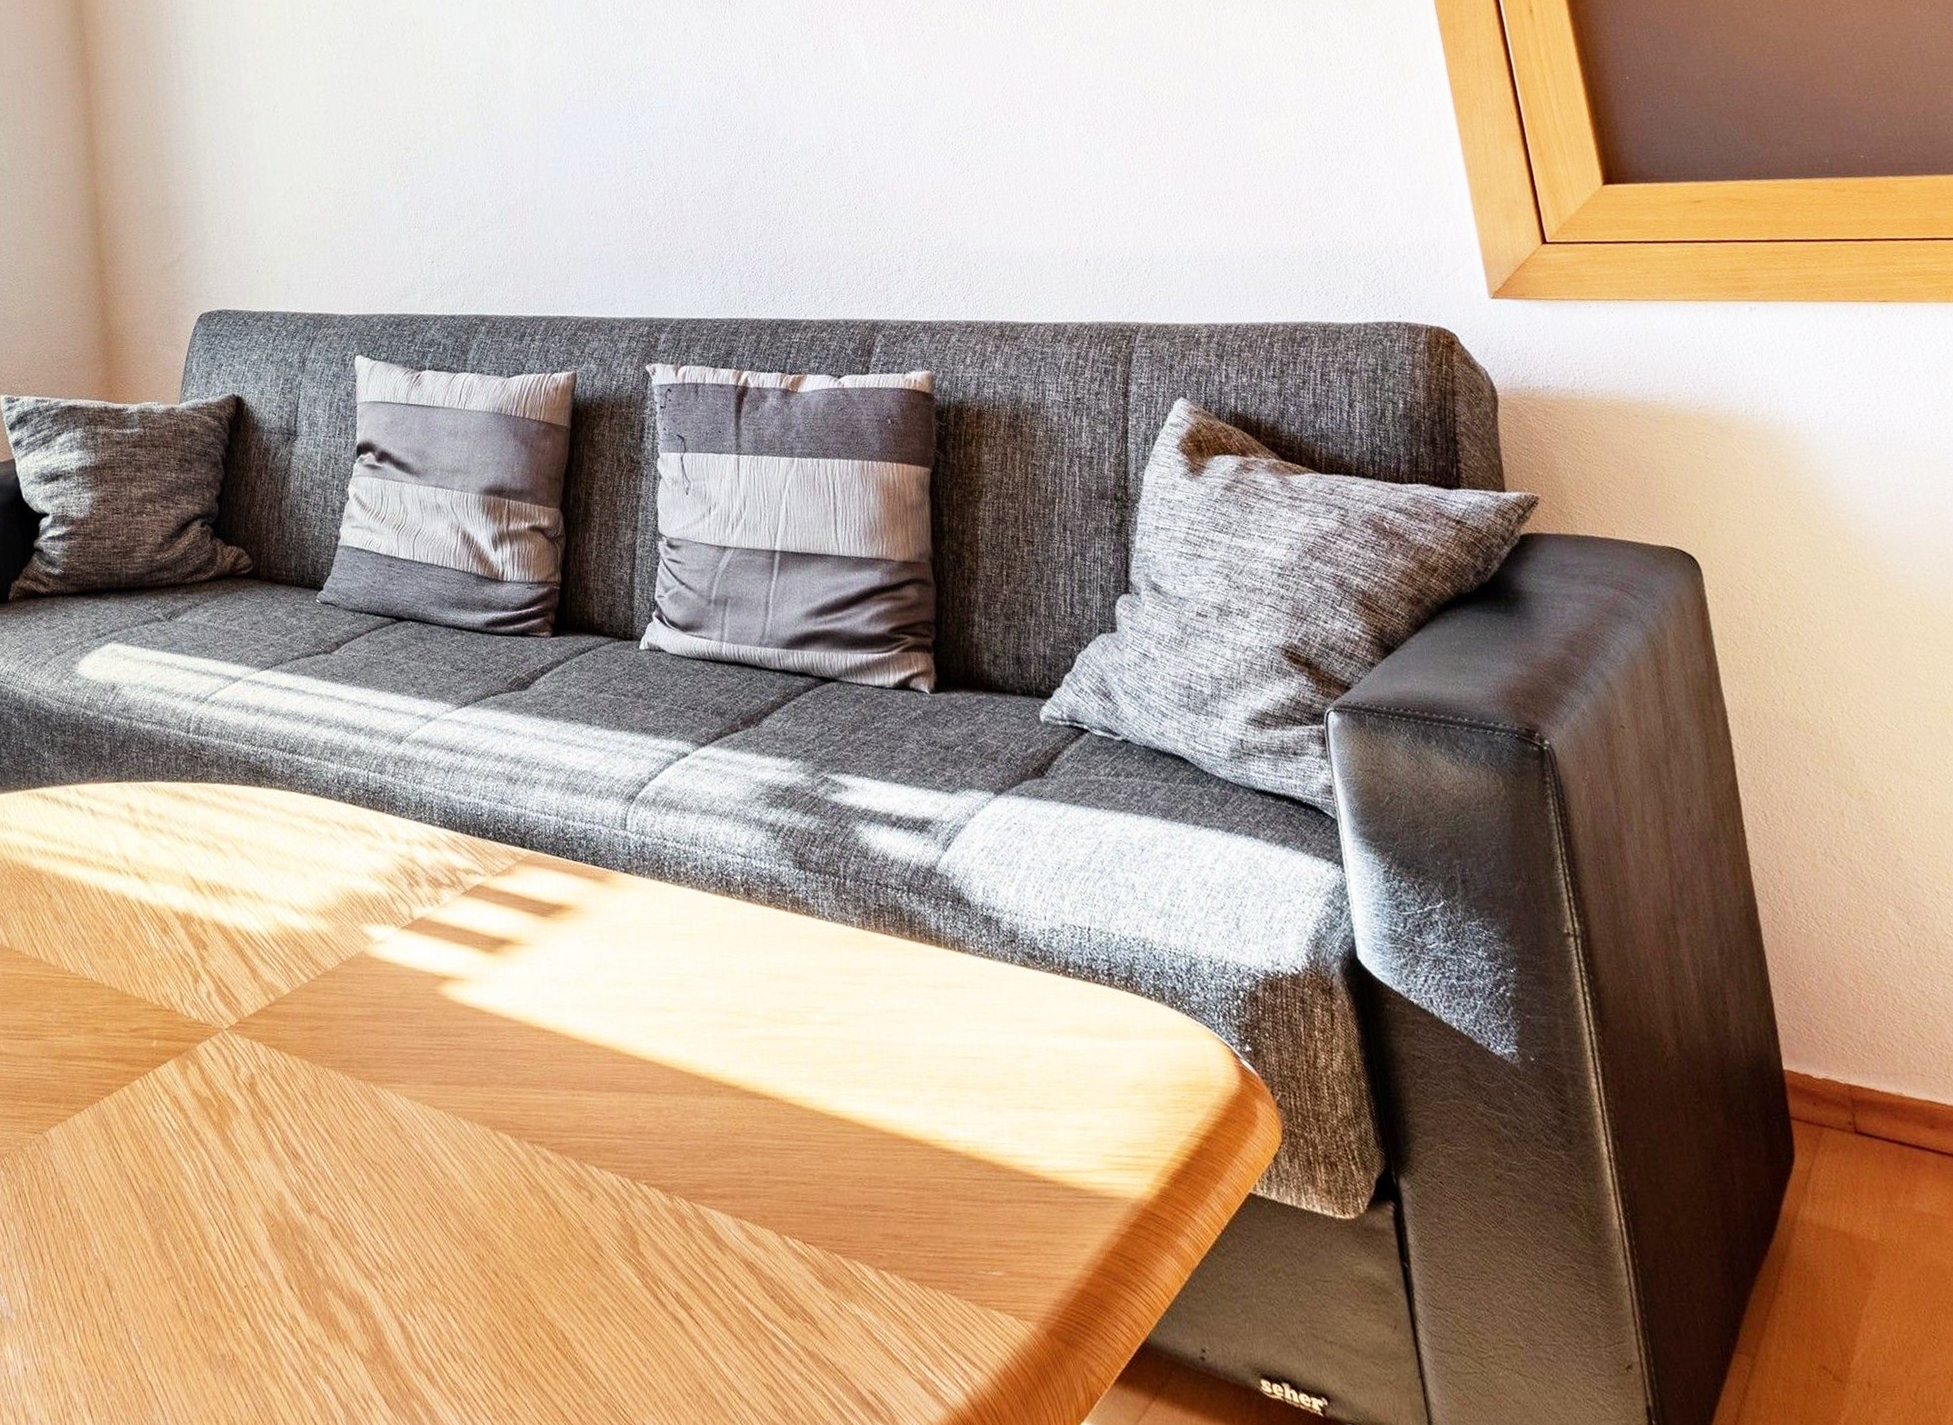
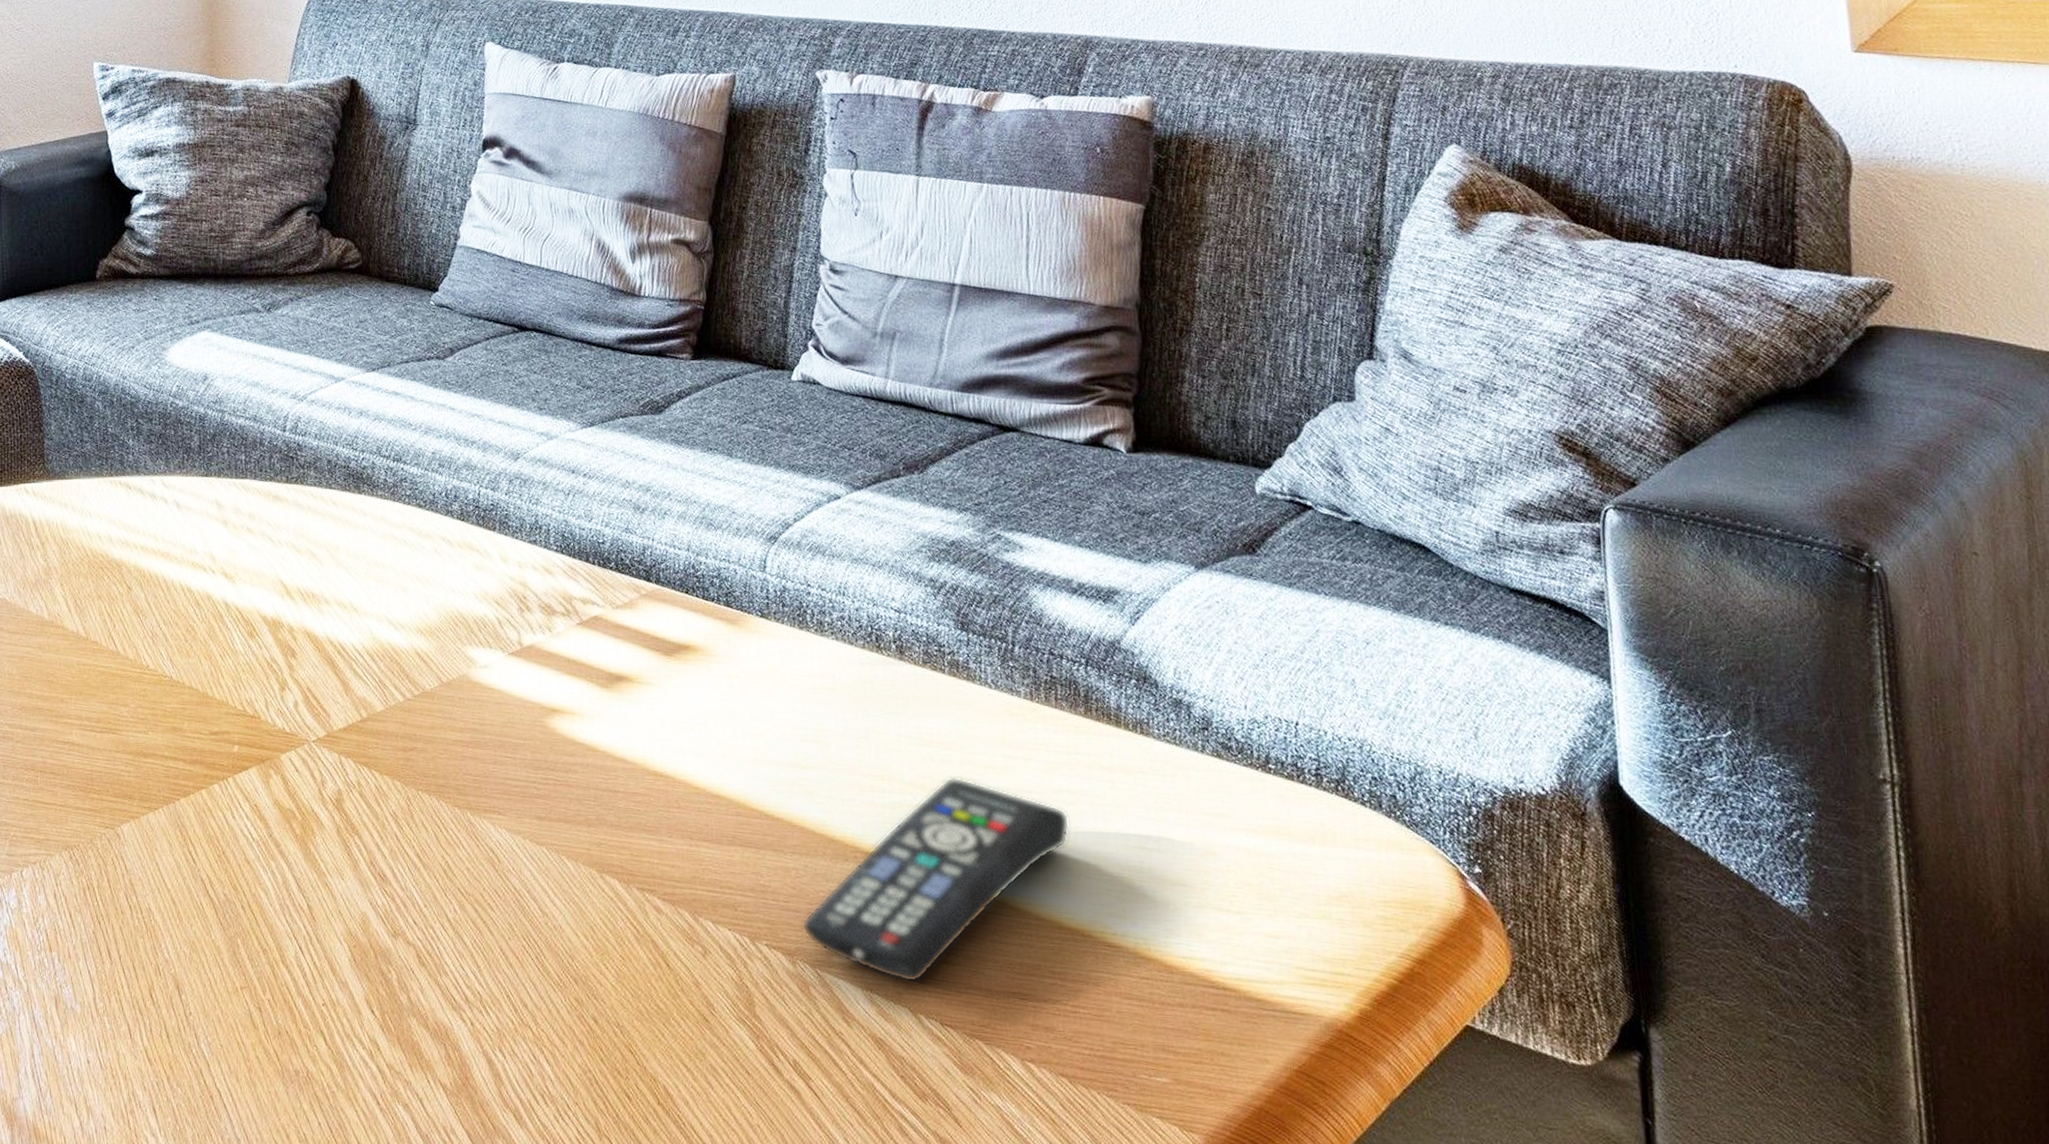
remote control: none [675,1007,904,1206] -> present [801,777,1070,983]

